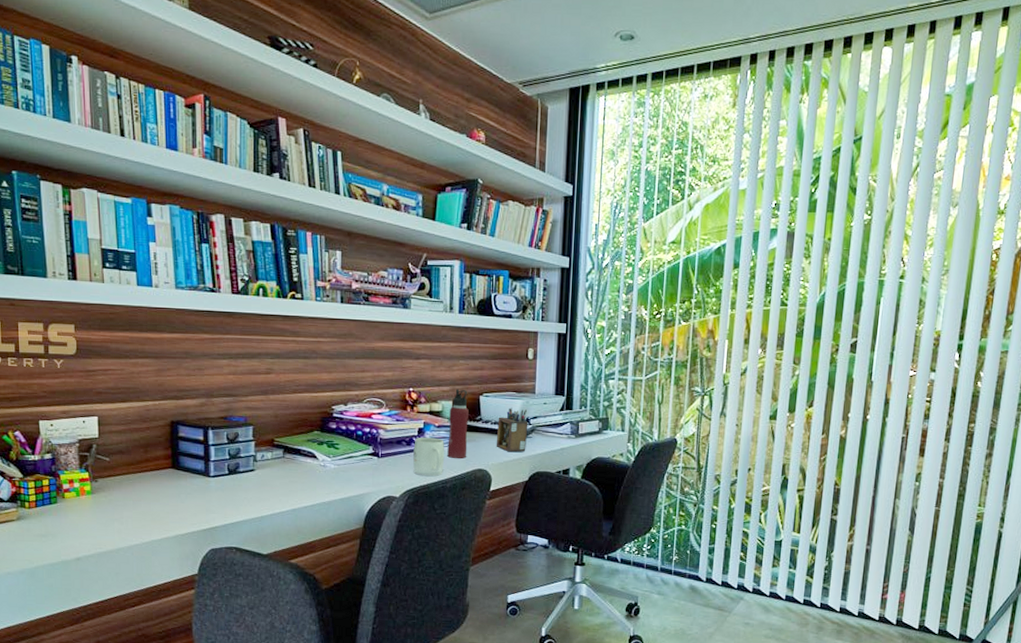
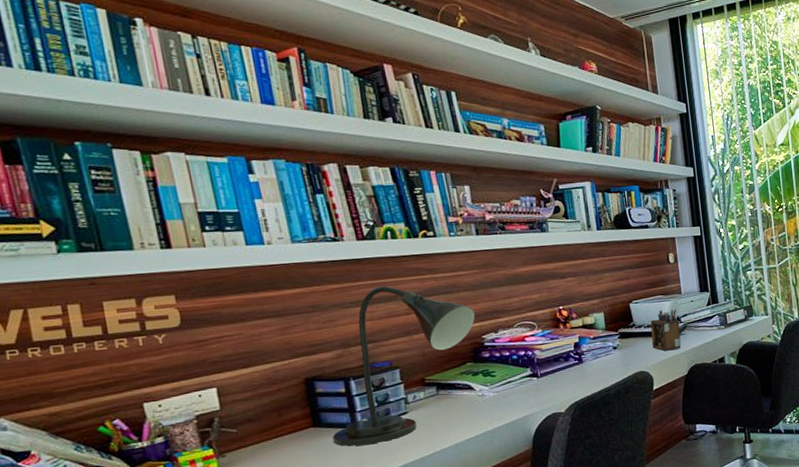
desk lamp: none [187,342,329,494] -> present [332,286,476,447]
mug: present [413,437,445,477] -> none [572,349,605,389]
water bottle: present [447,389,469,459] -> none [602,300,626,367]

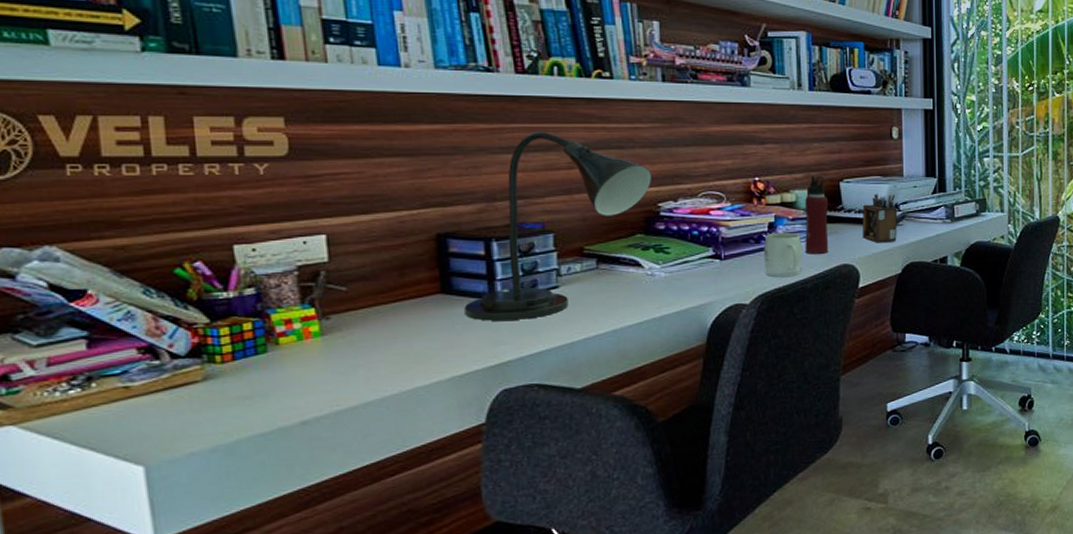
mug: none [572,349,605,389] -> present [764,232,803,278]
water bottle: none [602,300,626,367] -> present [805,175,829,255]

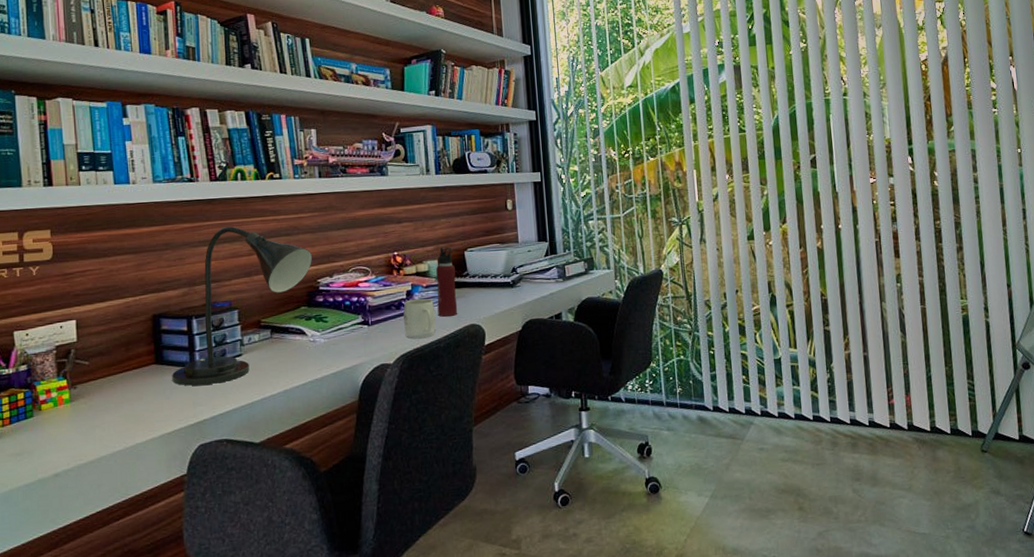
desk organizer: present [862,193,898,243] -> none [485,259,516,304]

